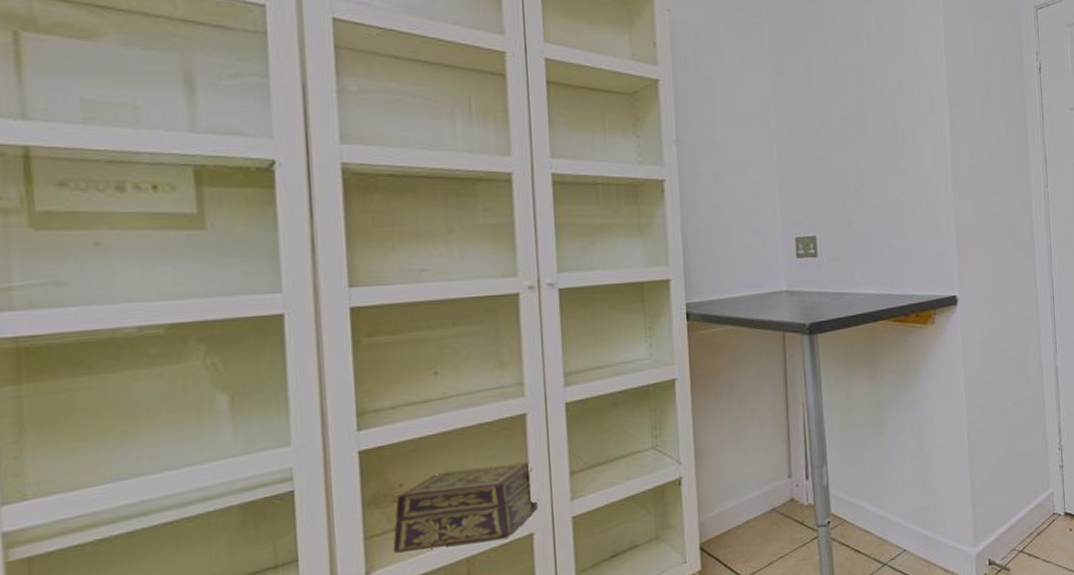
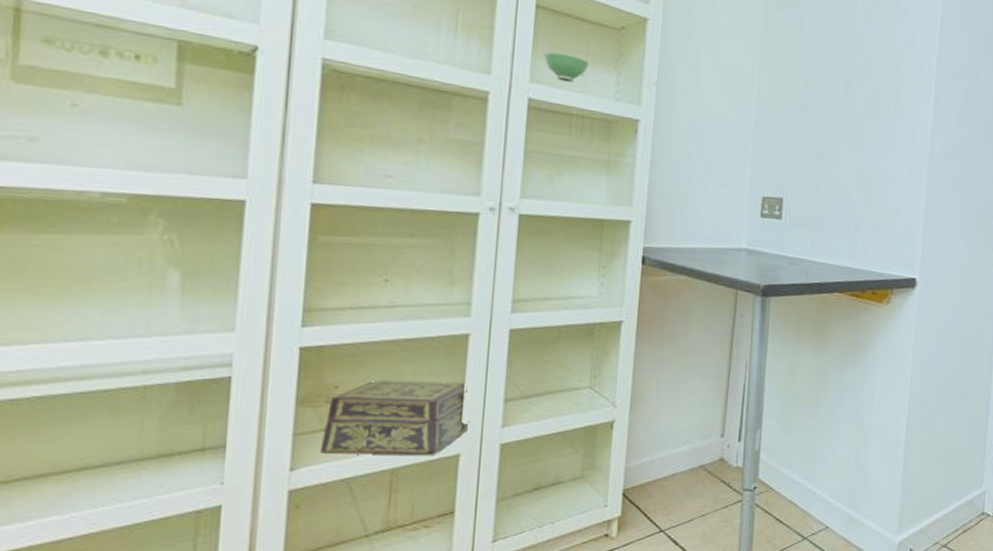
bowl: none [561,126,608,152] -> present [544,52,590,82]

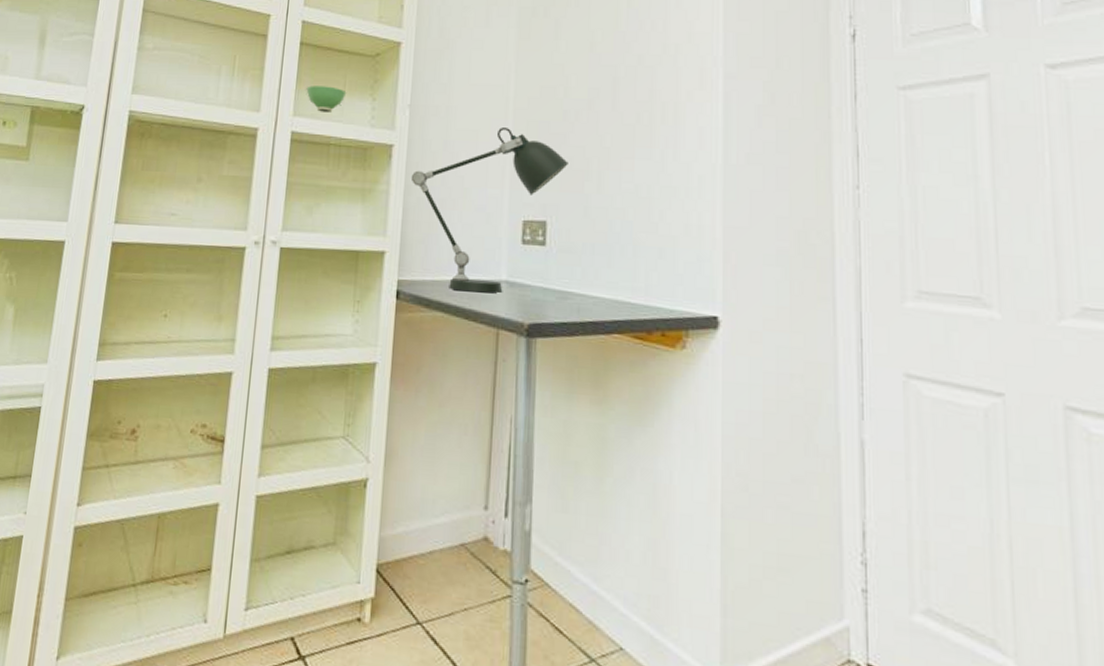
decorative box: present [320,380,469,455] -> none [102,417,229,502]
desk lamp: none [657,111,804,260] -> present [410,128,568,293]

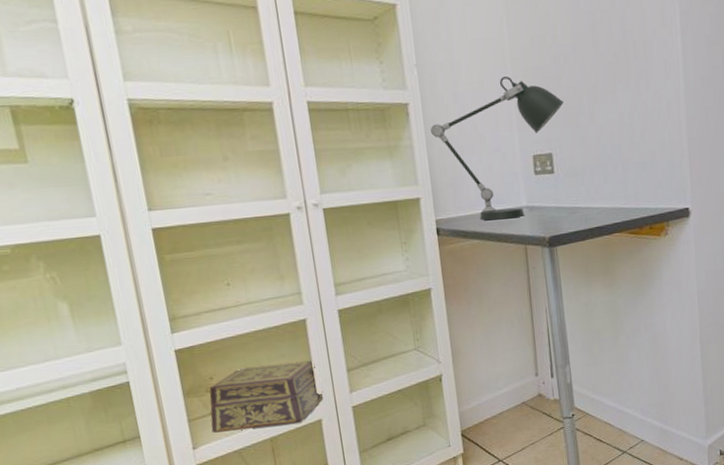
decorative box: none [102,417,229,502] -> present [209,361,324,433]
bowl: present [306,86,347,113] -> none [311,54,353,80]

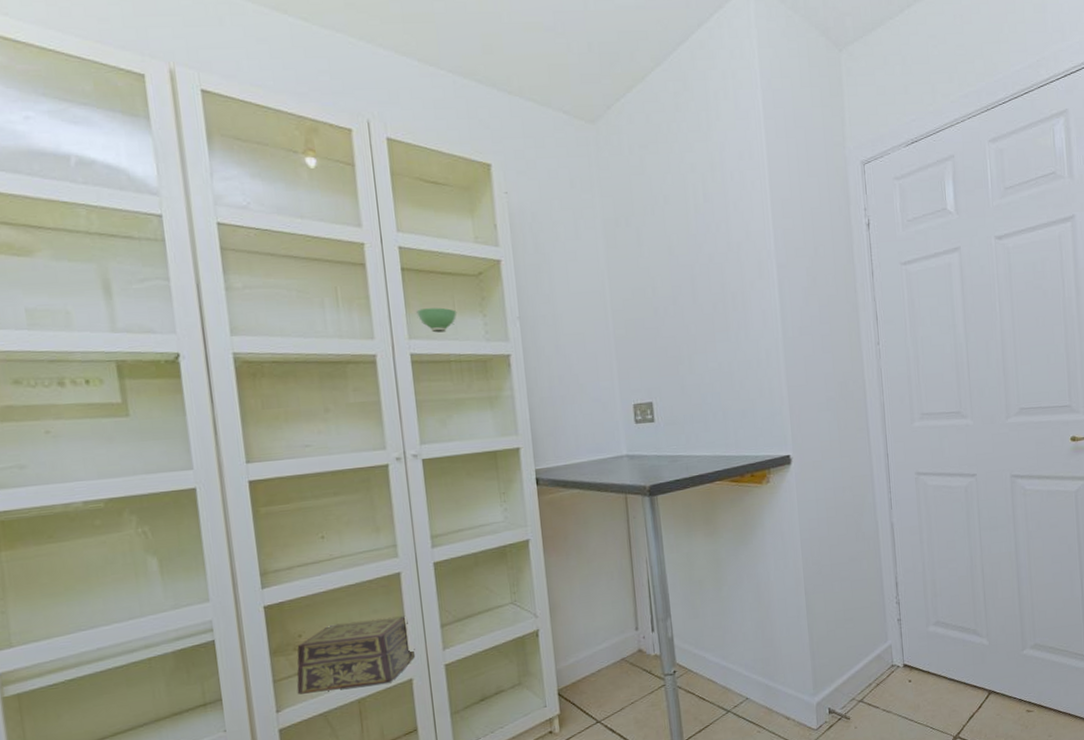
bowl: none [311,54,353,80] -> present [416,307,457,333]
desk lamp: present [430,77,564,221] -> none [531,328,664,470]

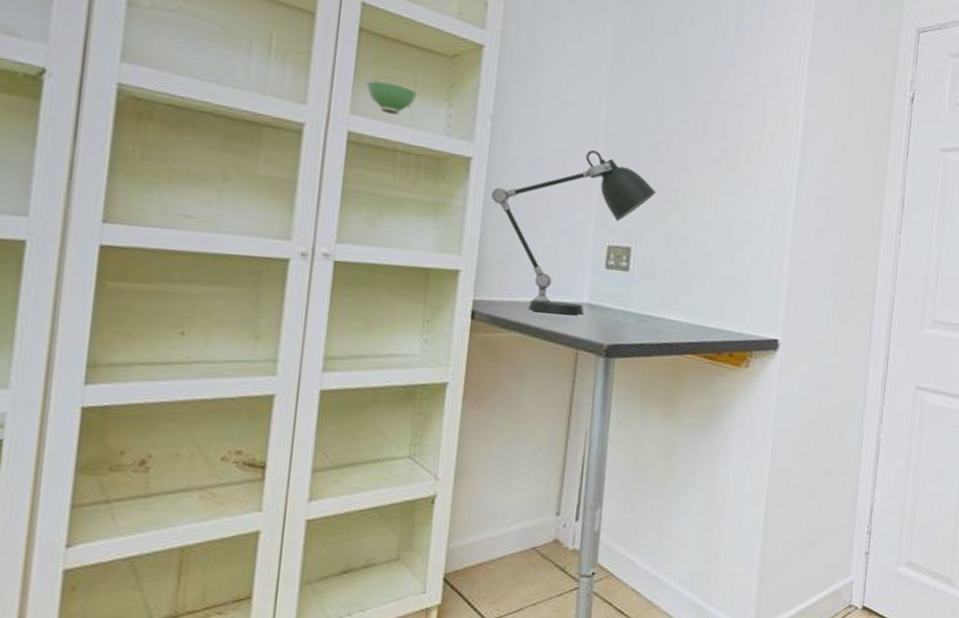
decorative box: present [297,617,416,695] -> none [101,445,271,532]
desk lamp: none [531,328,664,470] -> present [490,150,656,315]

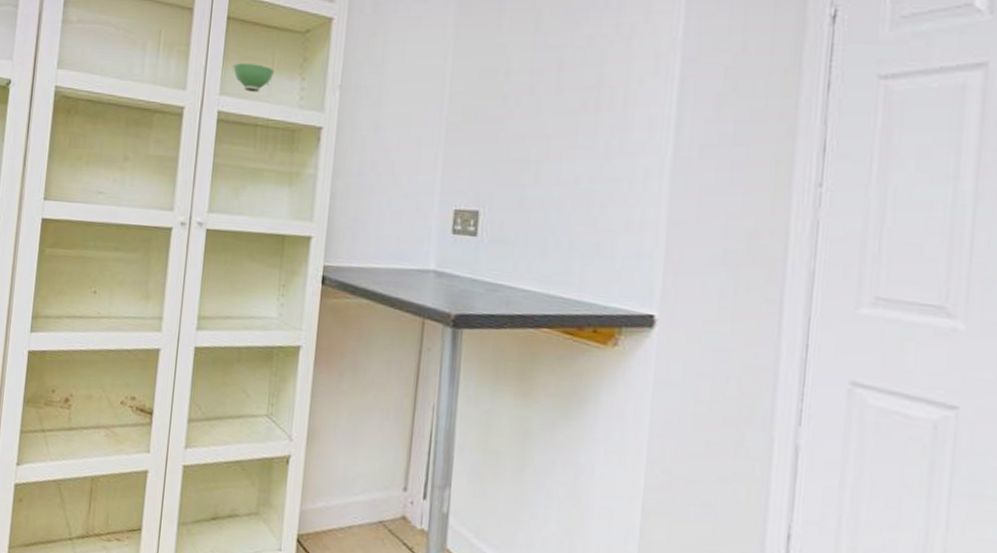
desk lamp: present [490,150,656,315] -> none [339,112,505,283]

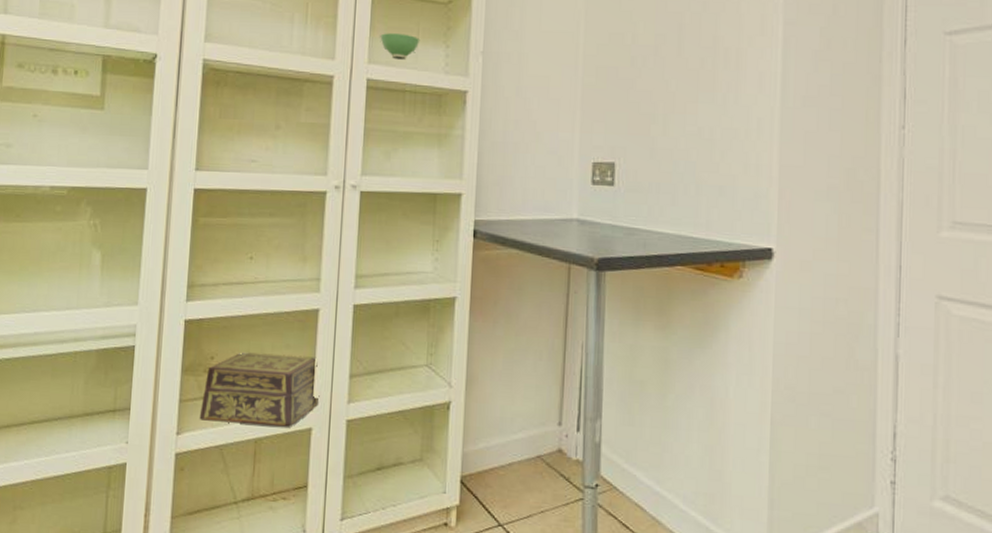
decorative box: none [39,387,157,468] -> present [199,352,319,427]

